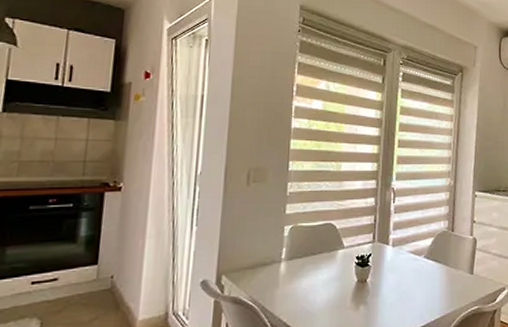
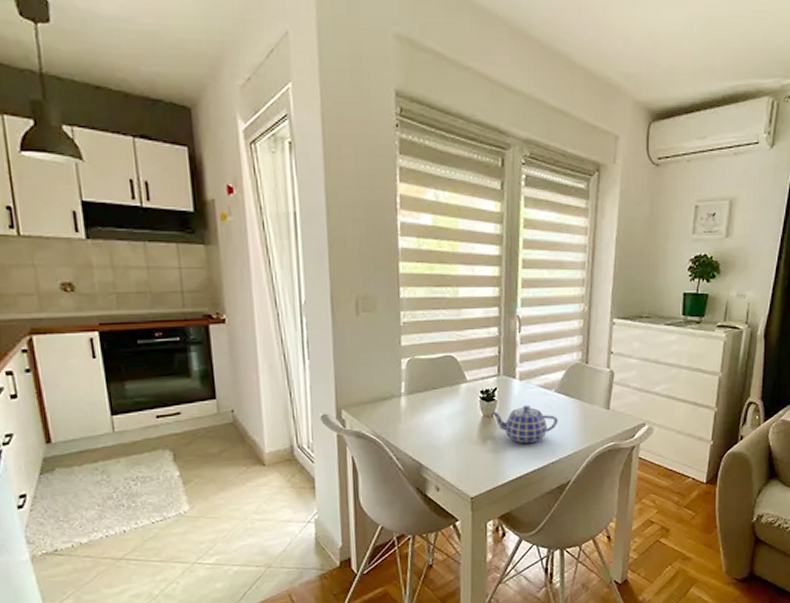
teapot: none [364,270,427,309] -> present [490,404,558,444]

